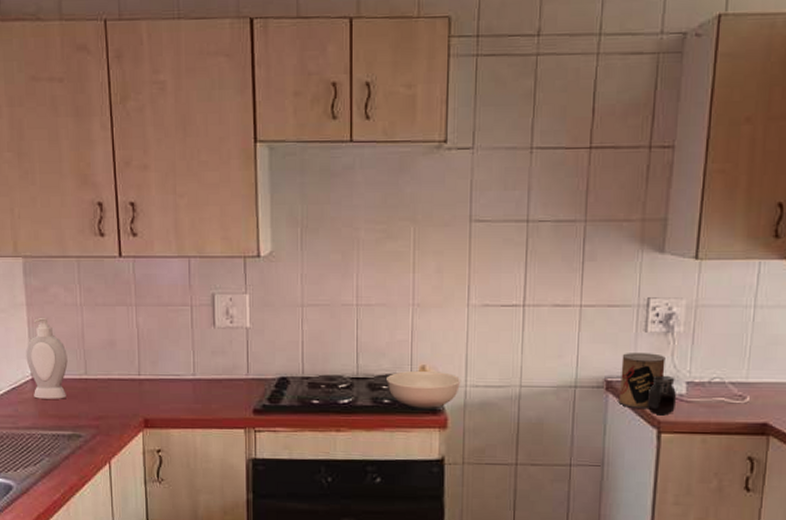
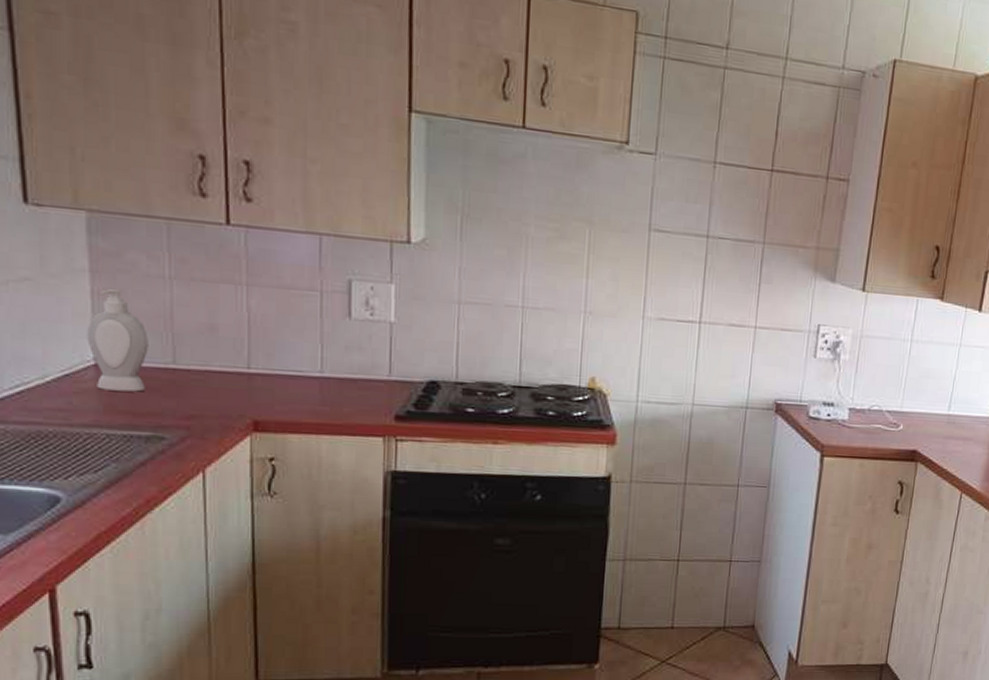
bowl: present [387,370,461,411] -> none [552,382,633,426]
tin can: present [618,353,666,410] -> none [786,377,832,433]
jar: present [646,375,676,416] -> none [812,400,839,440]

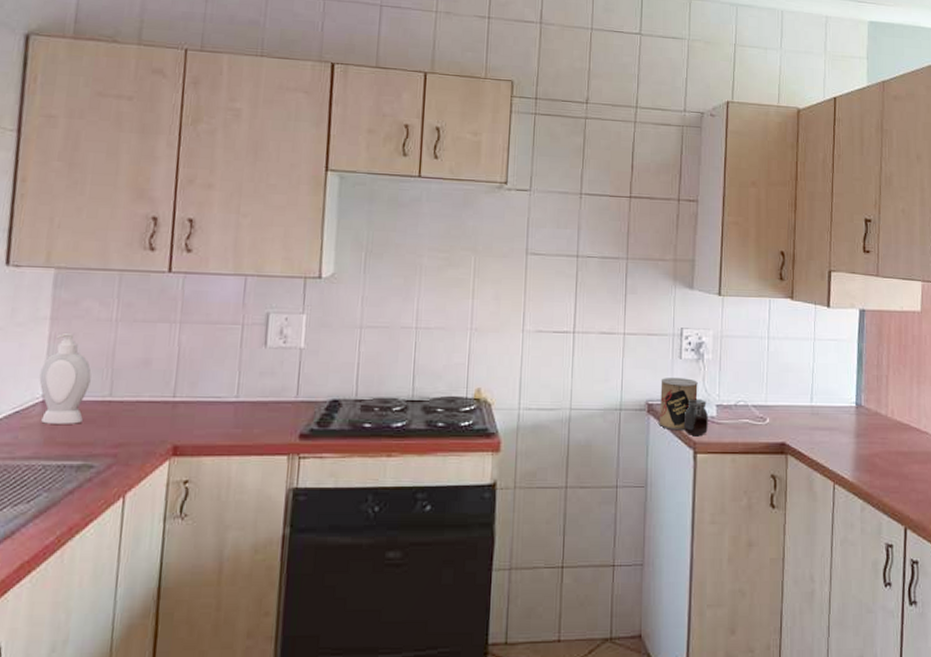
tin can: none [786,377,832,433] -> present [659,378,698,431]
jar: none [812,400,839,440] -> present [683,398,708,437]

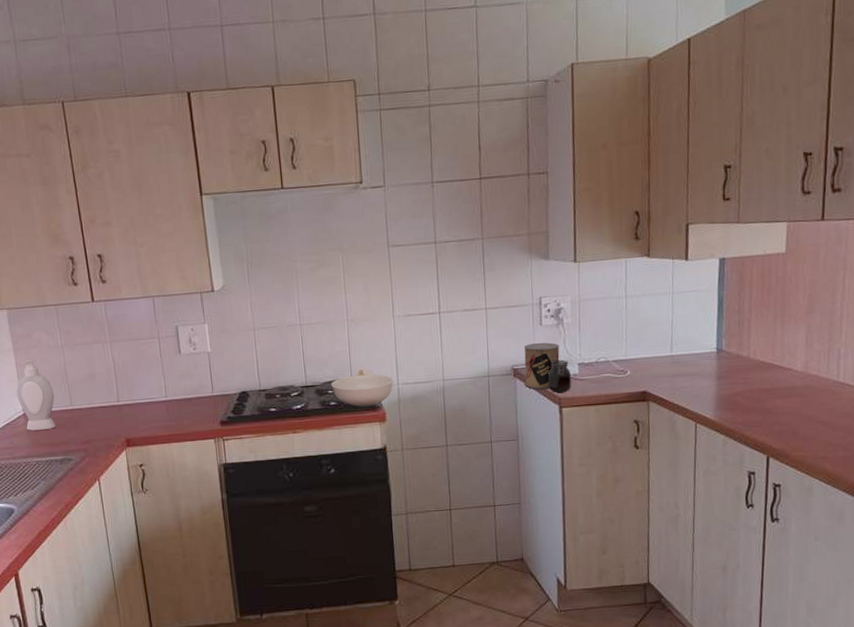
bowl: none [442,393,515,434] -> present [331,374,394,409]

